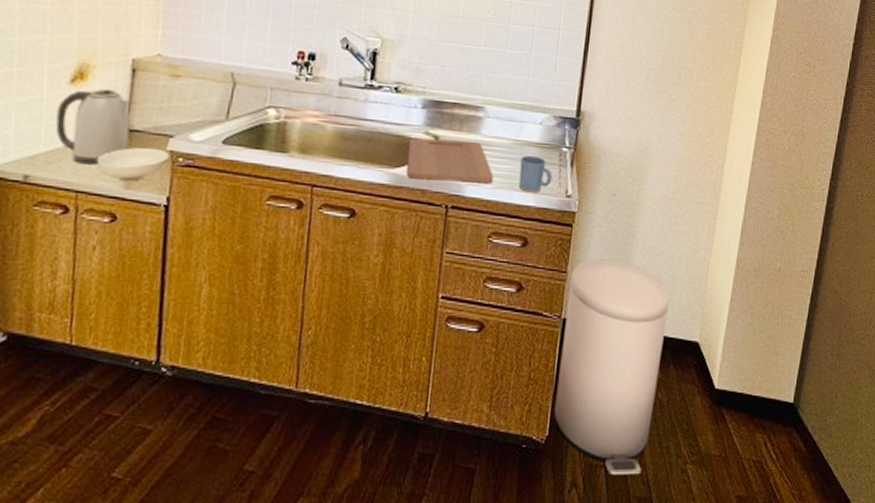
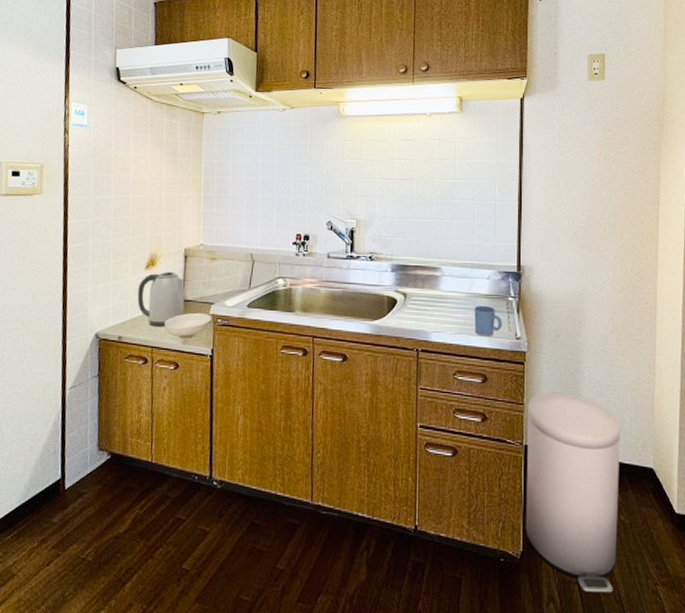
cutting board: present [407,138,494,184] -> none [383,295,454,330]

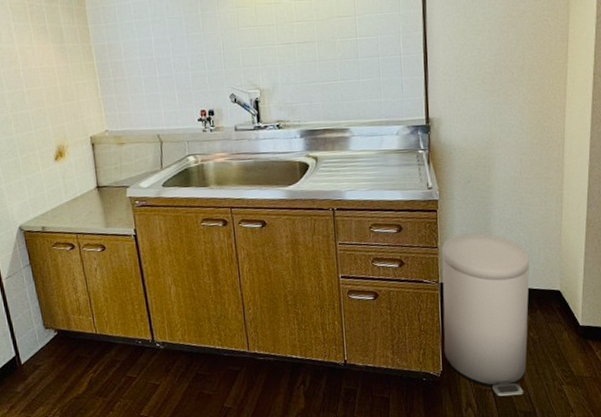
kettle: present [137,271,185,327] -> none [51,160,102,215]
bowl: present [164,313,212,338] -> none [83,197,130,222]
mug: present [474,305,503,337] -> none [385,160,414,190]

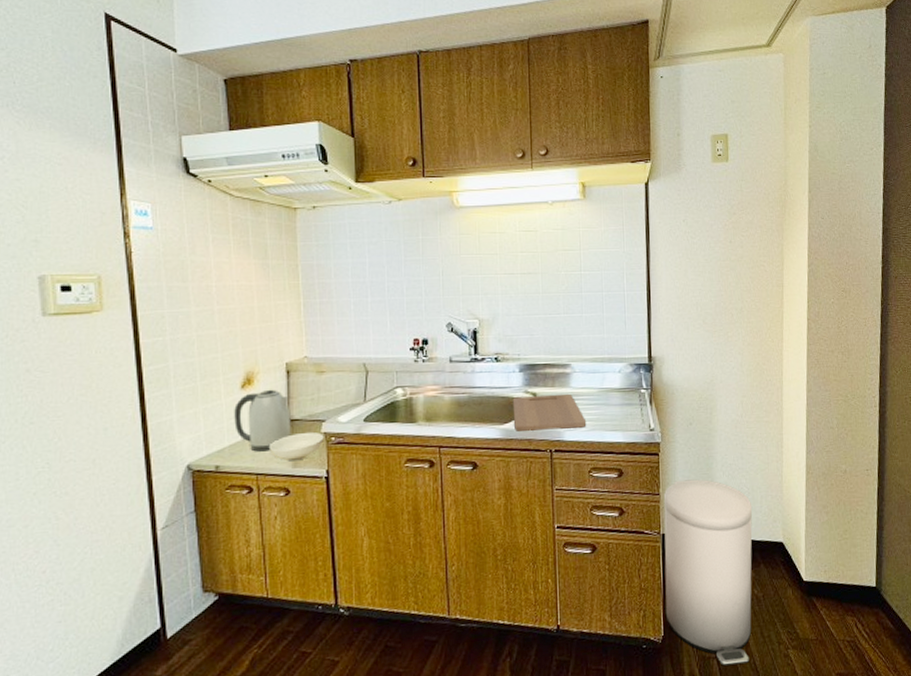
kettle: none [51,160,102,215] -> present [234,389,292,452]
bowl: none [83,197,130,222] -> present [268,432,324,462]
cutting board: none [295,156,366,193] -> present [512,393,587,433]

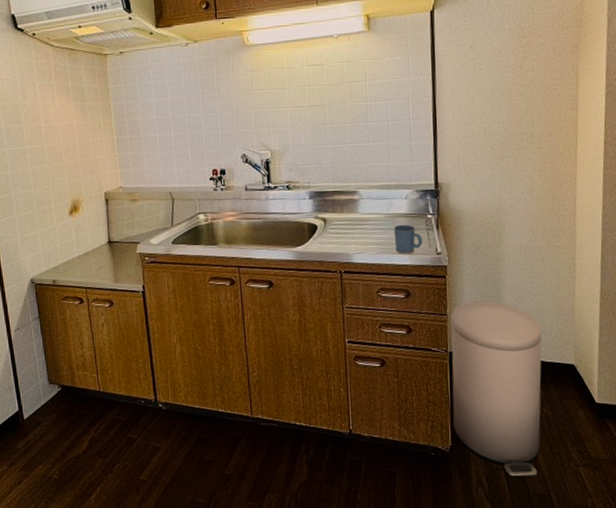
kettle: present [234,389,292,452] -> none [65,215,113,269]
bowl: present [268,432,324,462] -> none [94,253,139,278]
cutting board: present [512,393,587,433] -> none [304,219,375,255]
mug: none [607,399,636,431] -> present [394,224,423,254]

